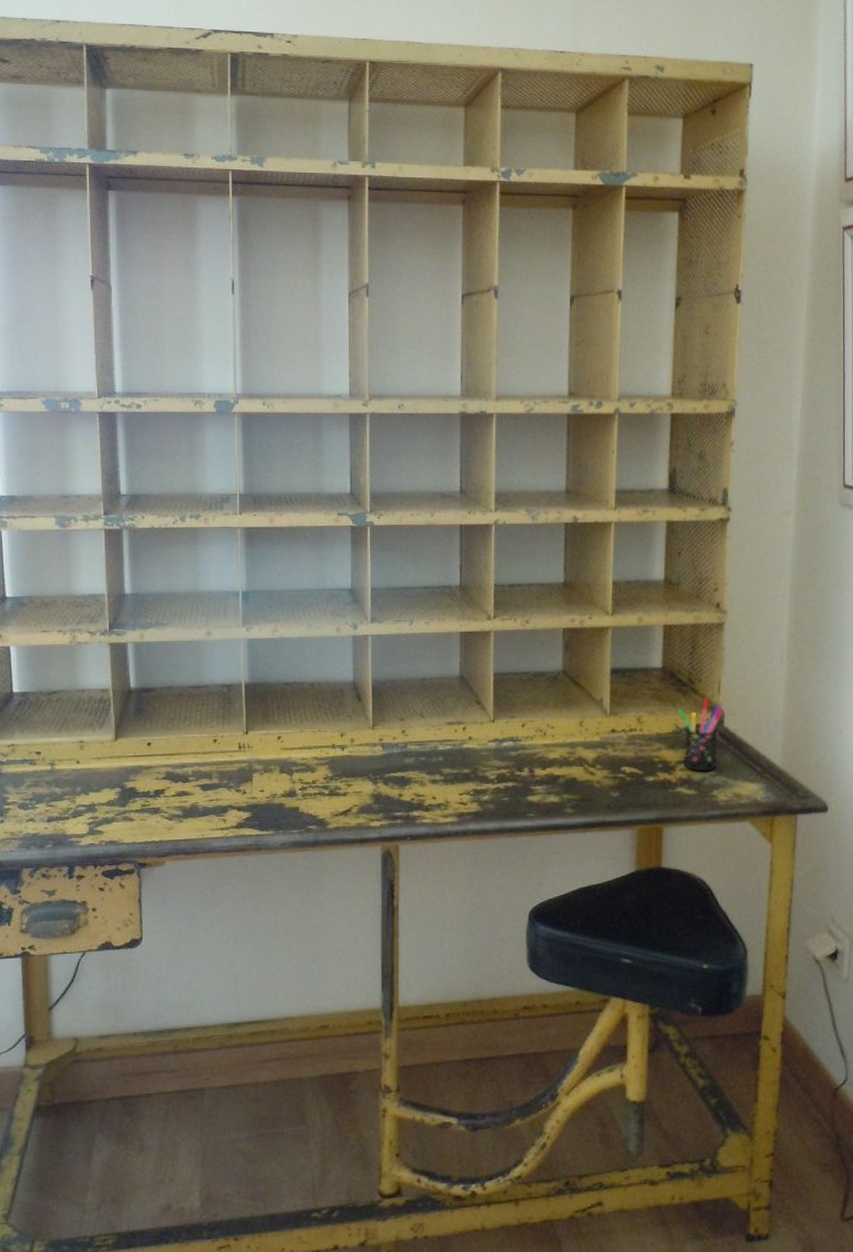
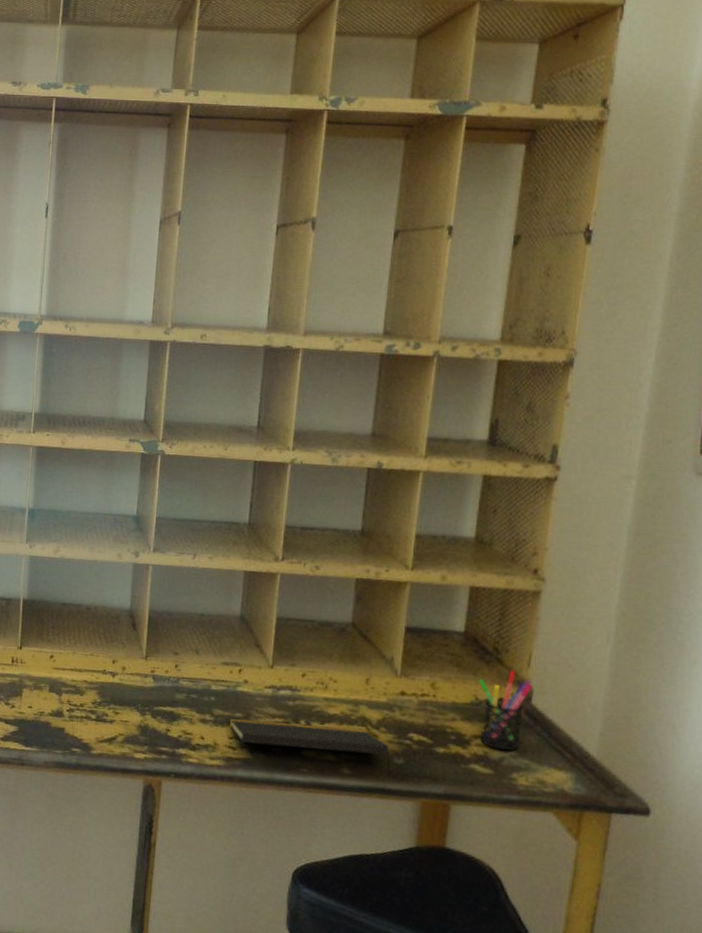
notepad: none [458,769,608,807] -> present [229,718,390,774]

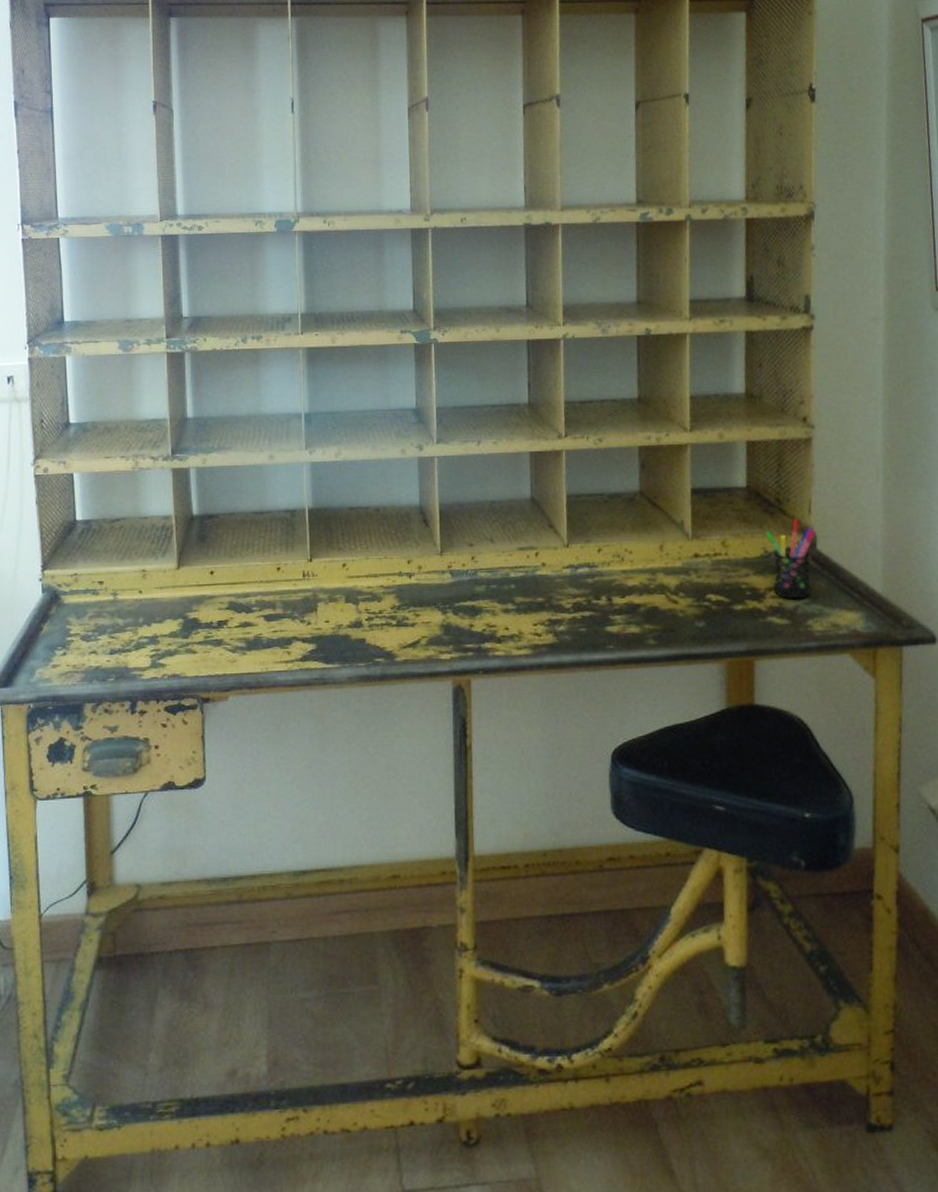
notepad: present [229,718,390,774] -> none [531,597,694,638]

